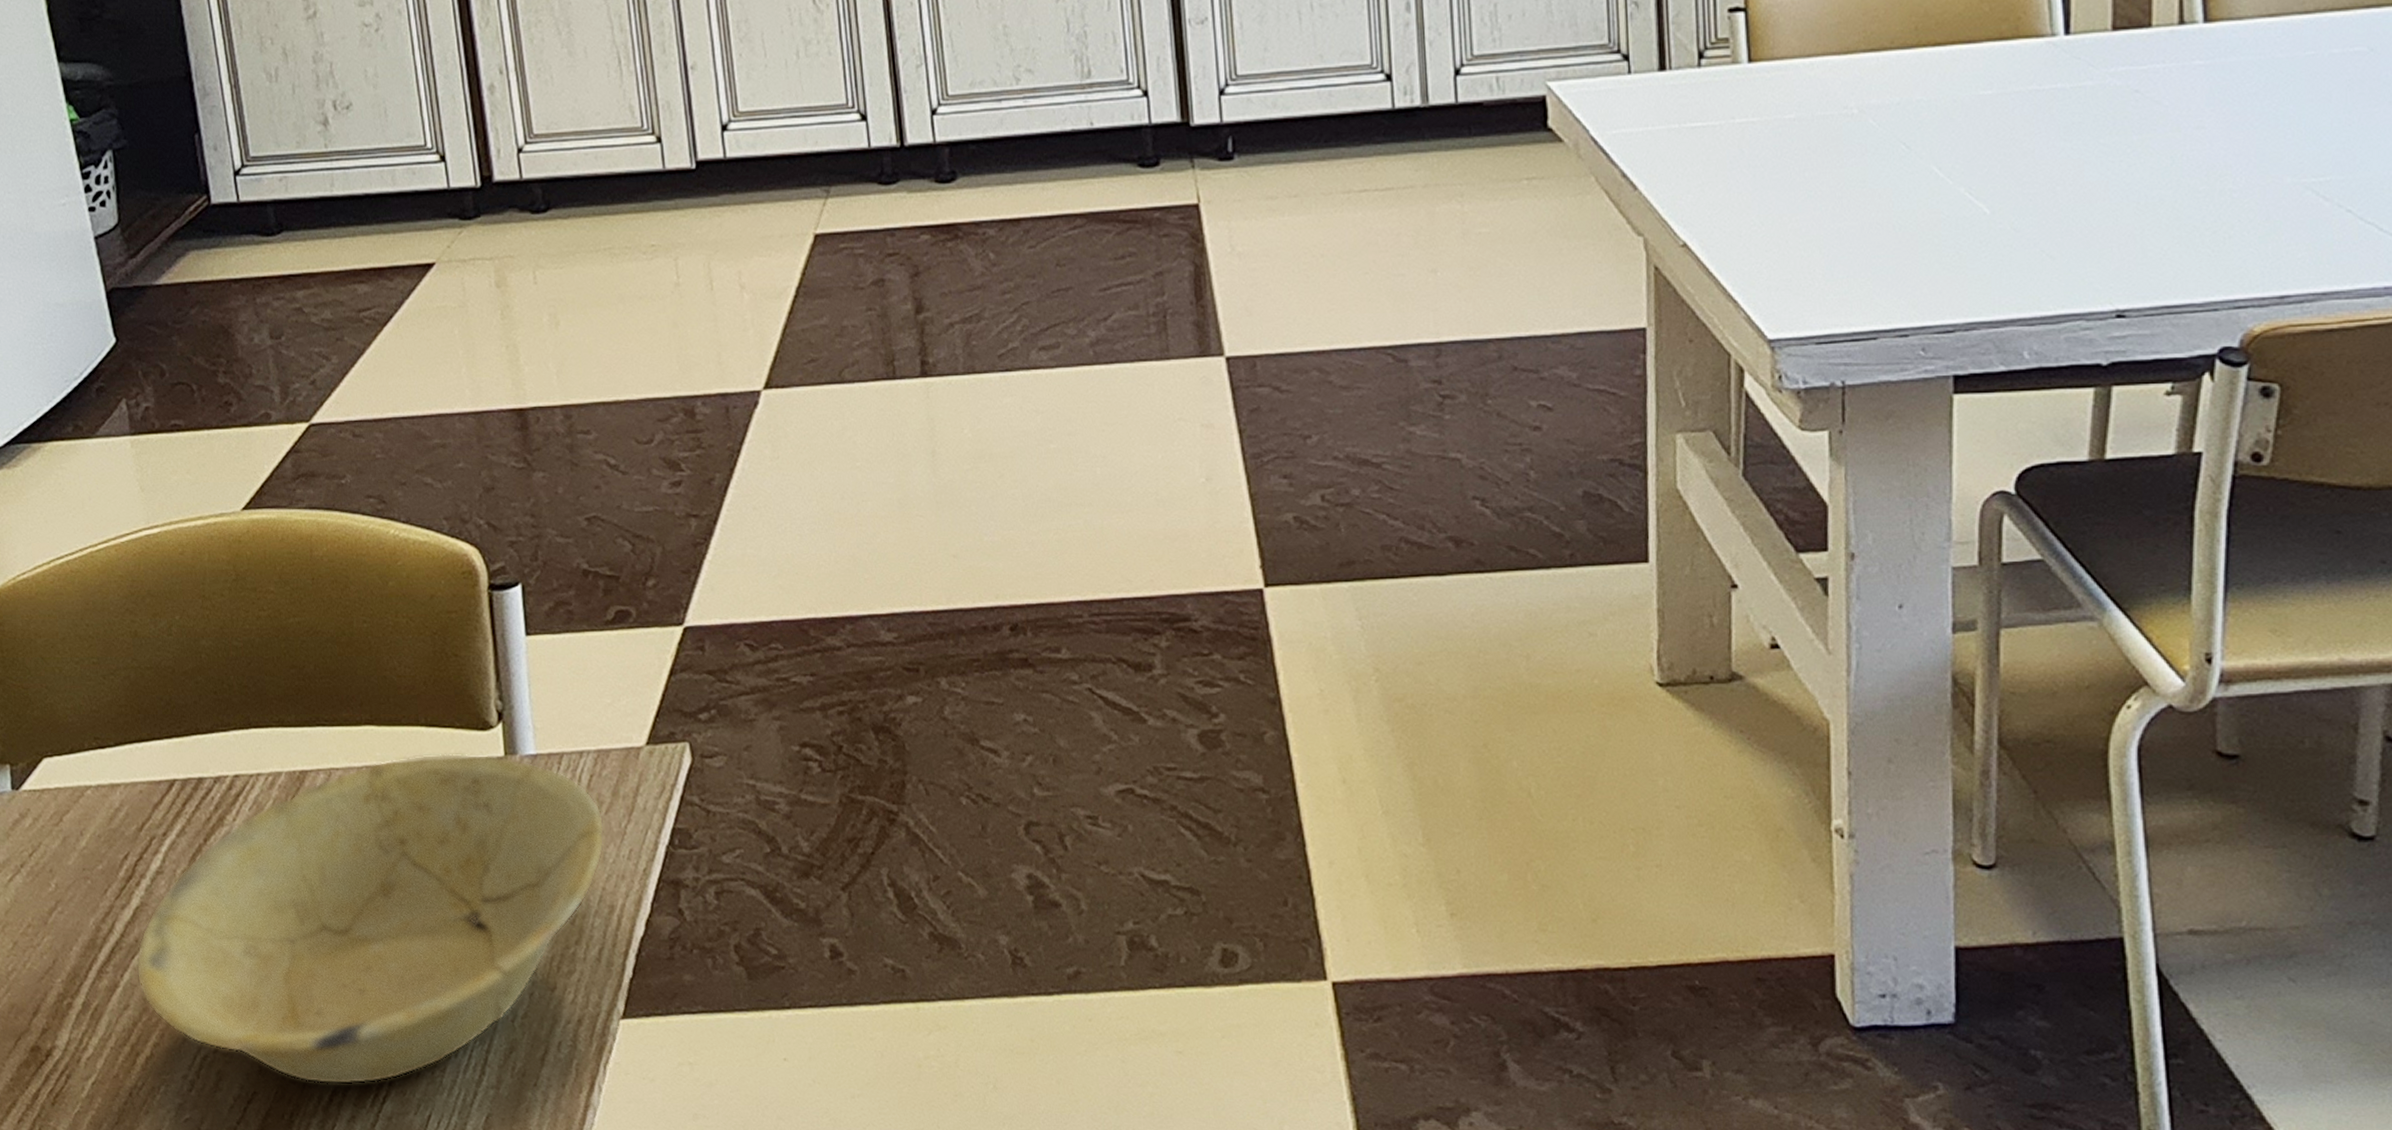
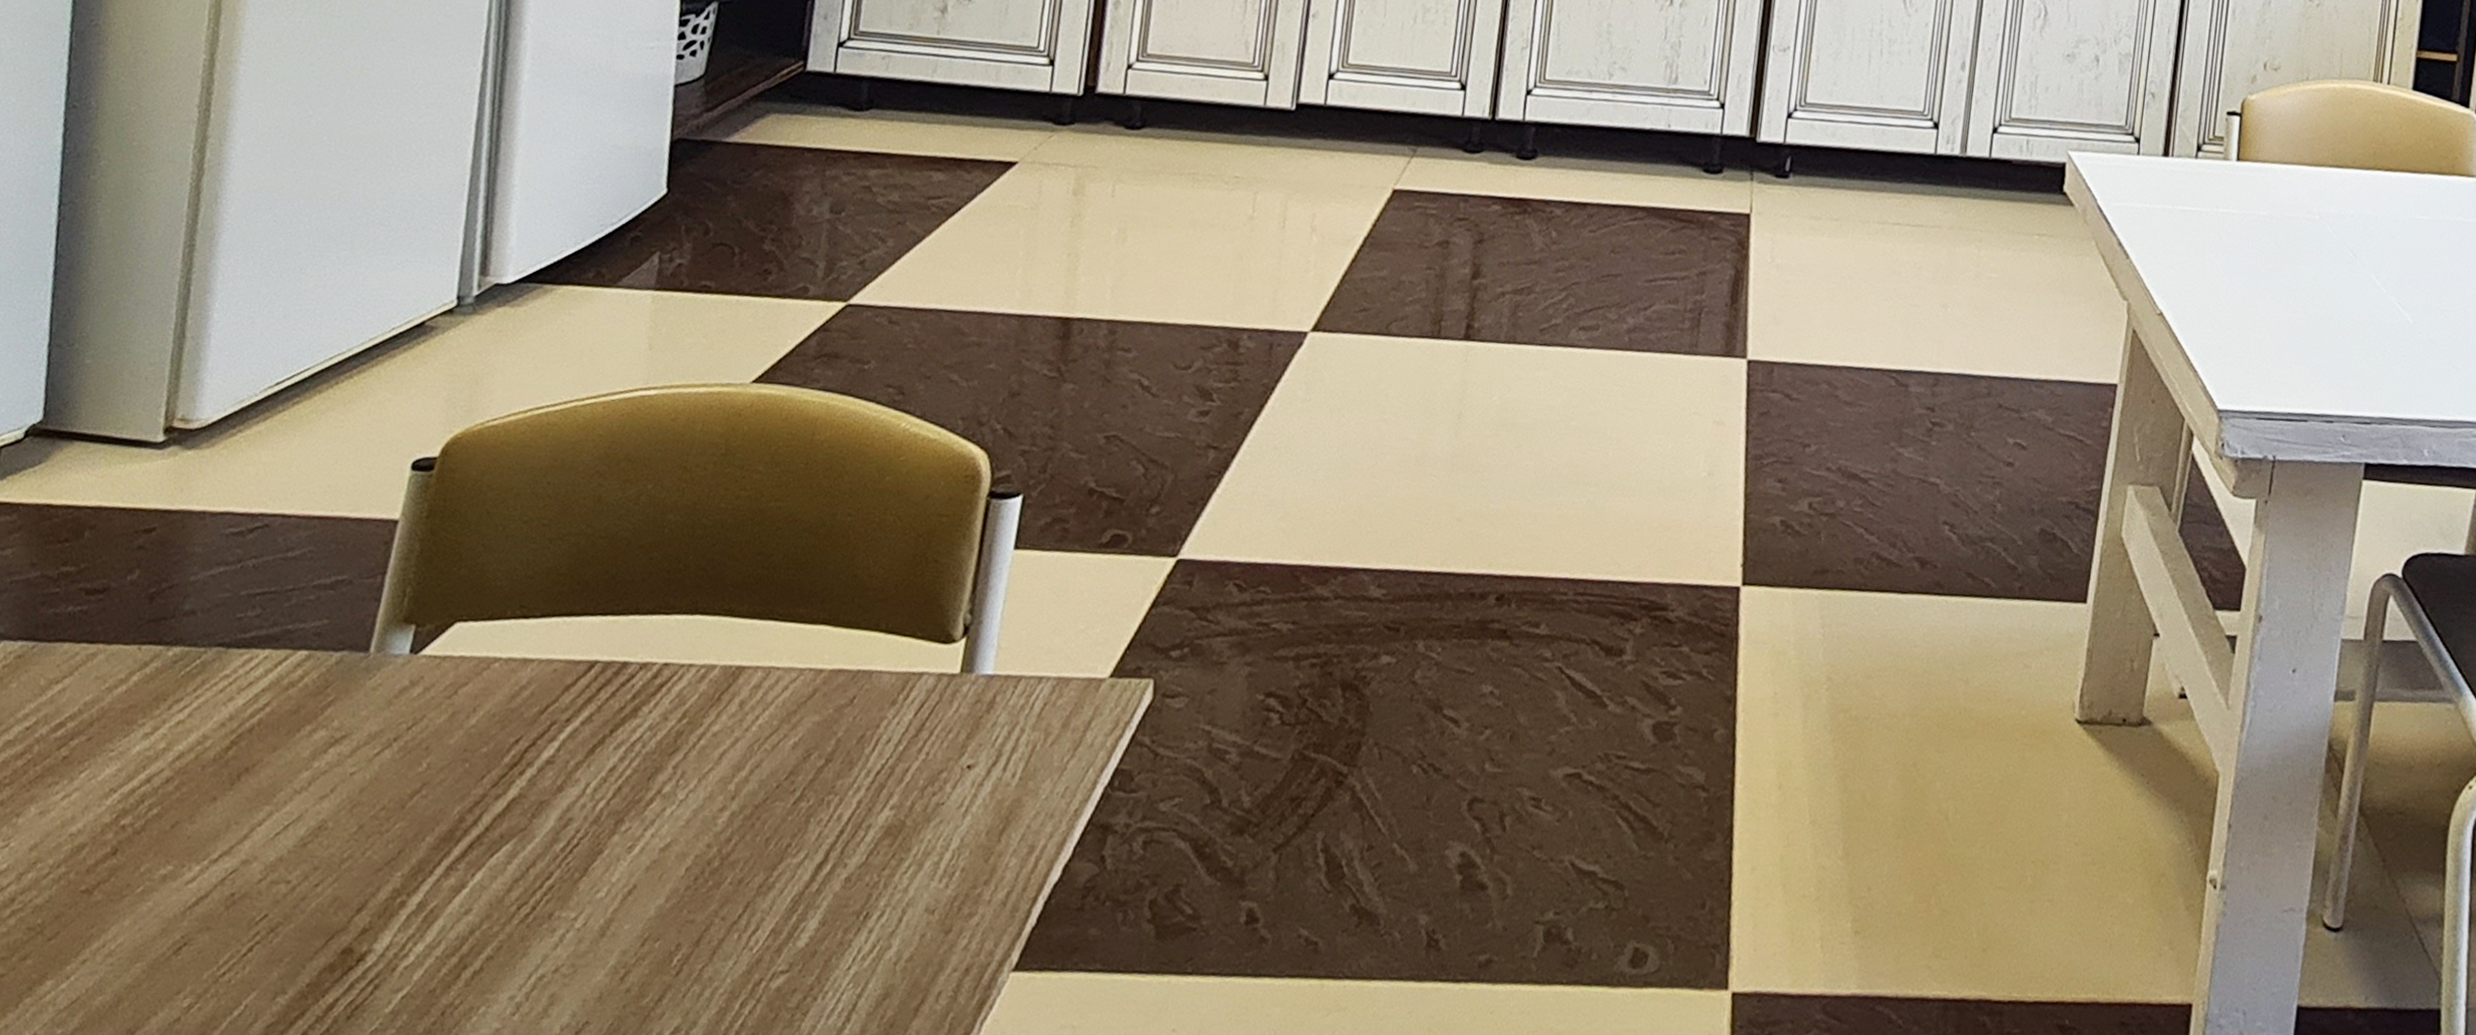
bowl: present [136,753,605,1085] -> none [488,662,1047,1022]

